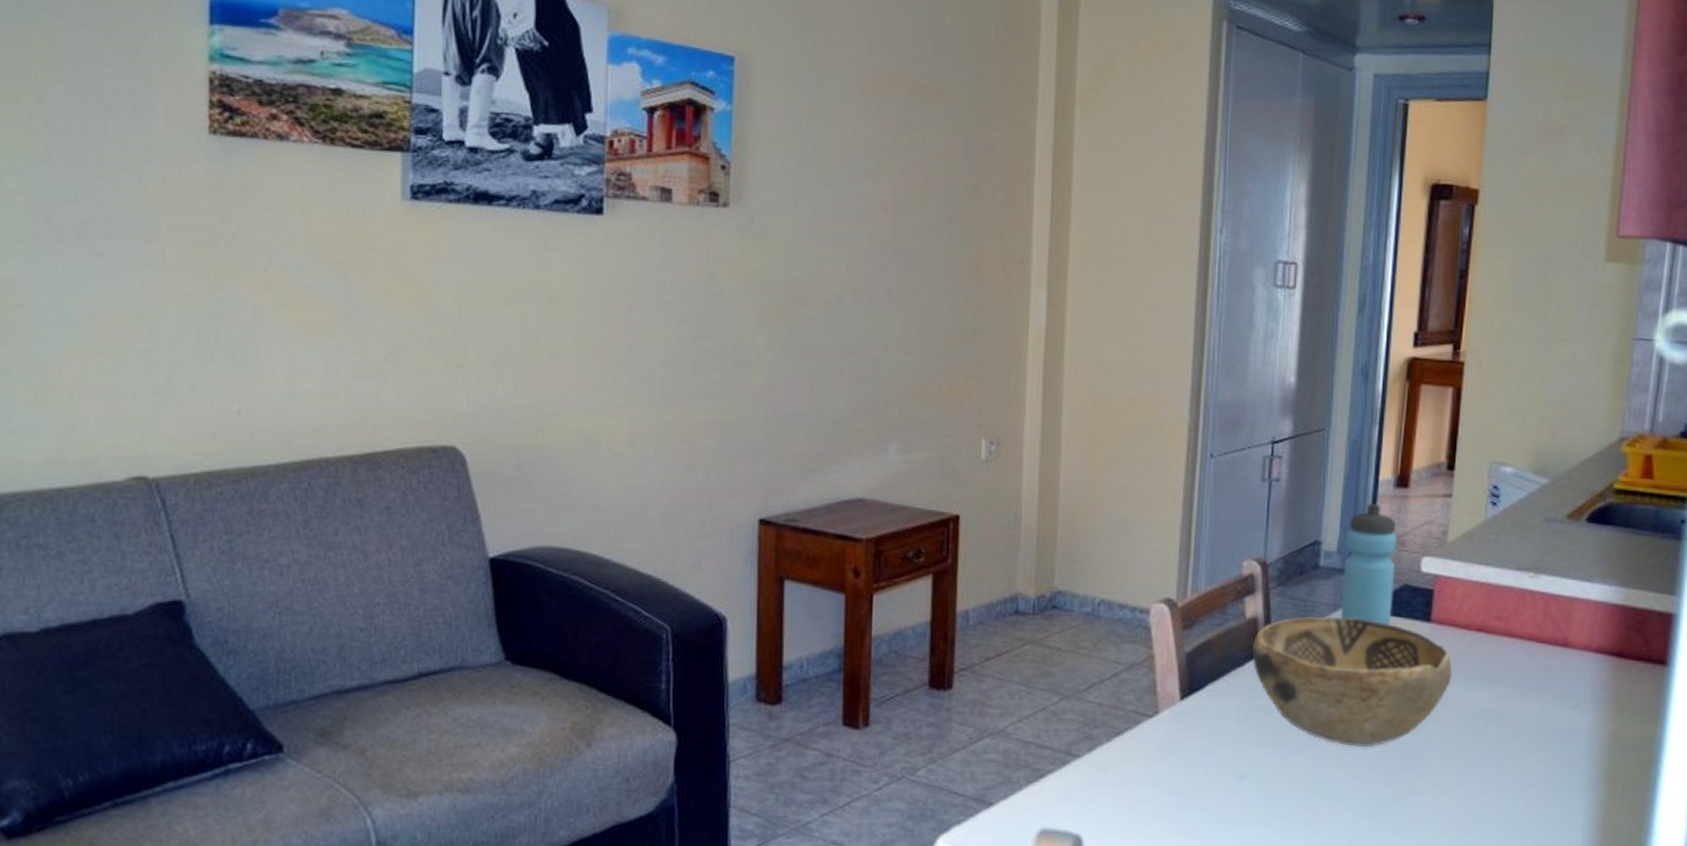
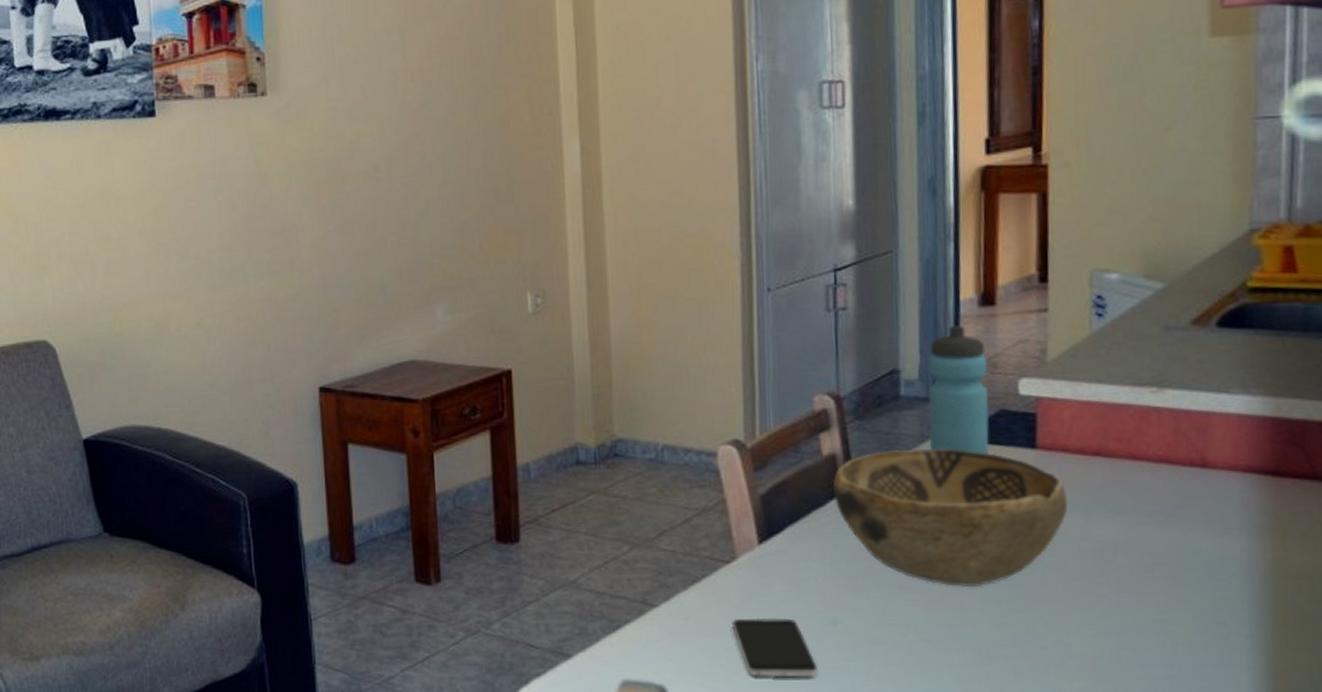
smartphone: none [1149,771,1224,829] -> present [732,618,819,678]

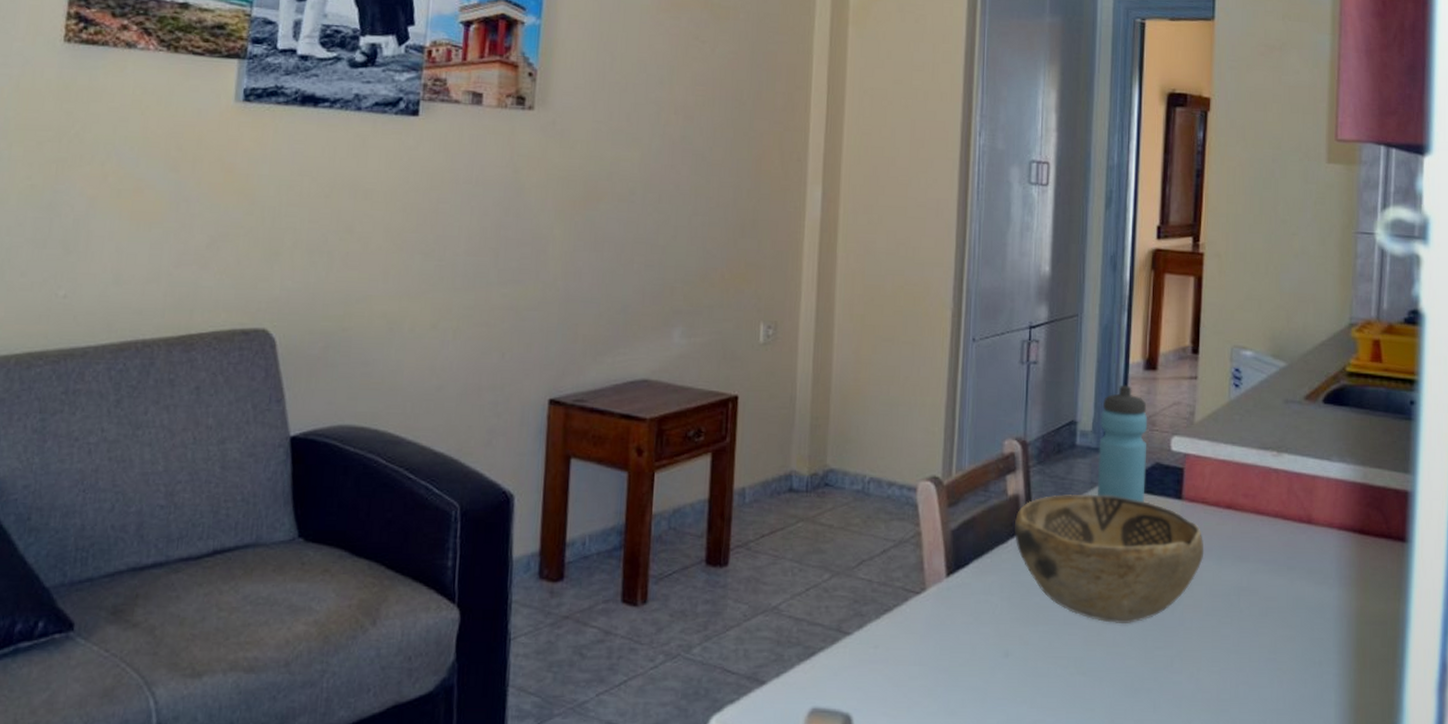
smartphone: present [732,618,819,678] -> none [917,648,990,707]

